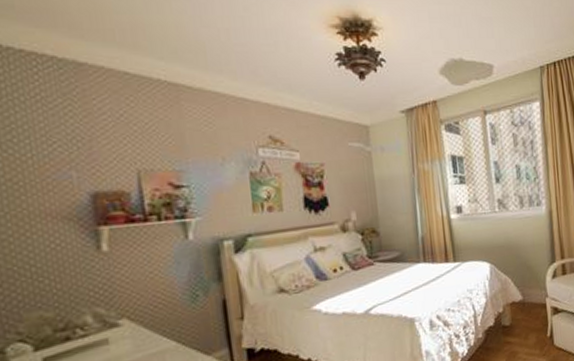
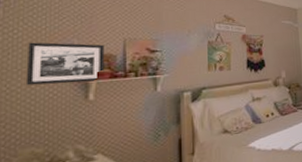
picture frame: none [13,175,118,233] -> present [25,42,105,86]

